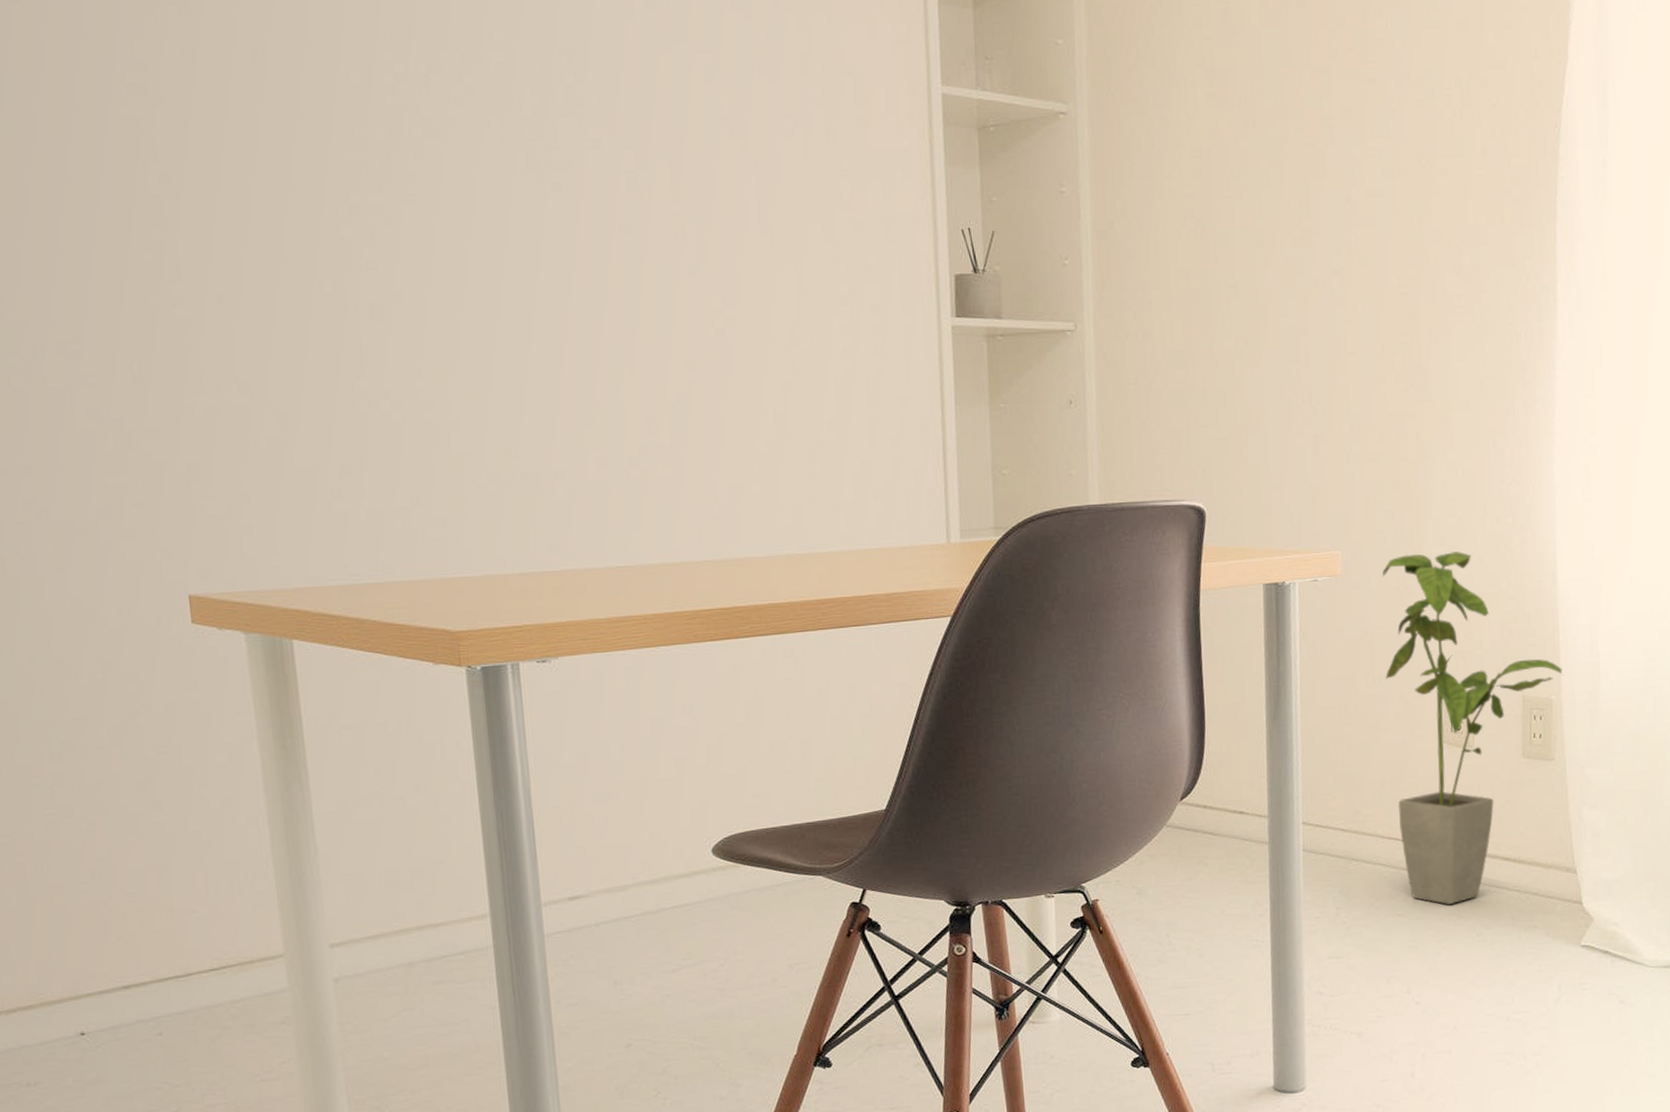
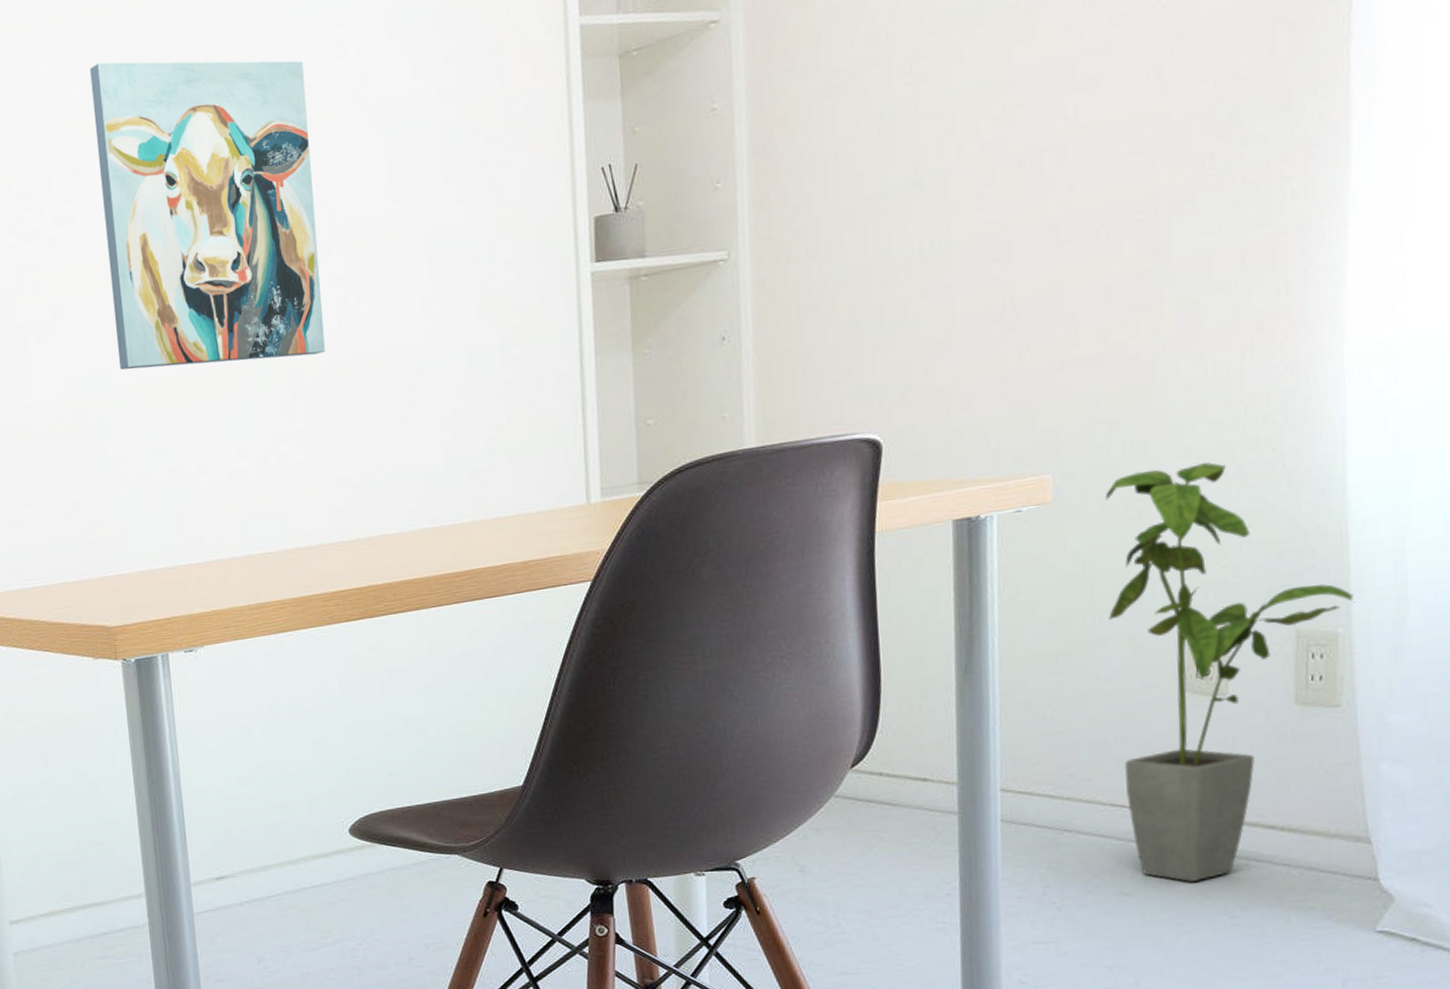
wall art: none [437,42,691,372] -> present [89,60,325,370]

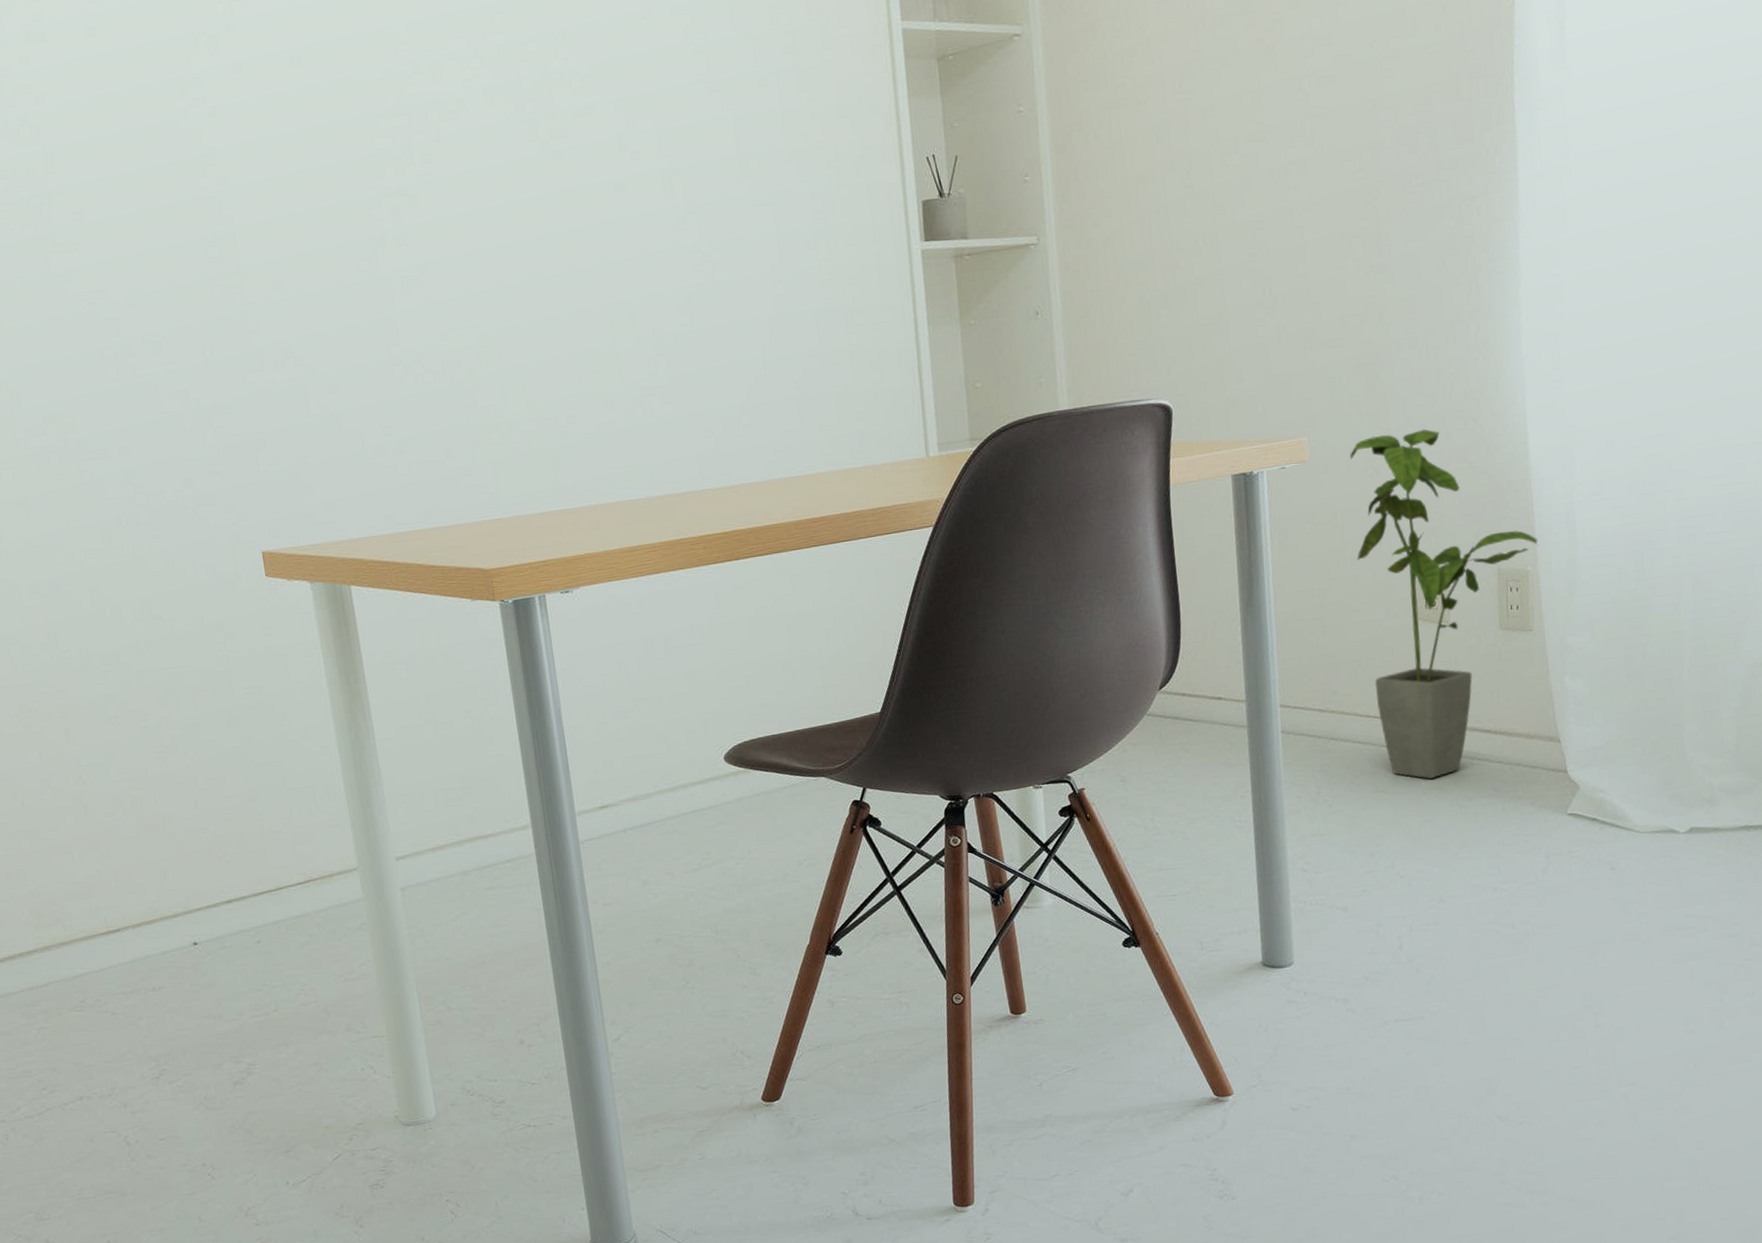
wall art: present [89,60,325,370] -> none [446,30,684,324]

